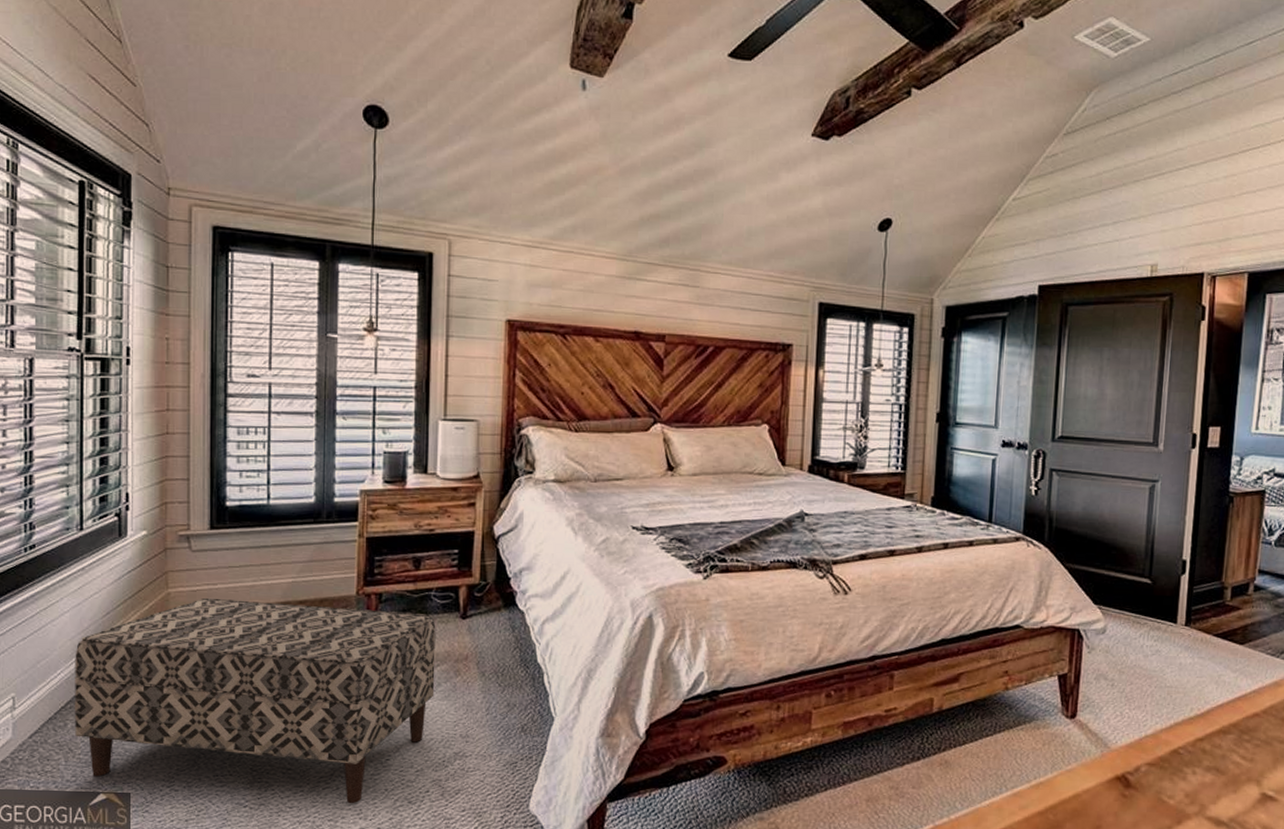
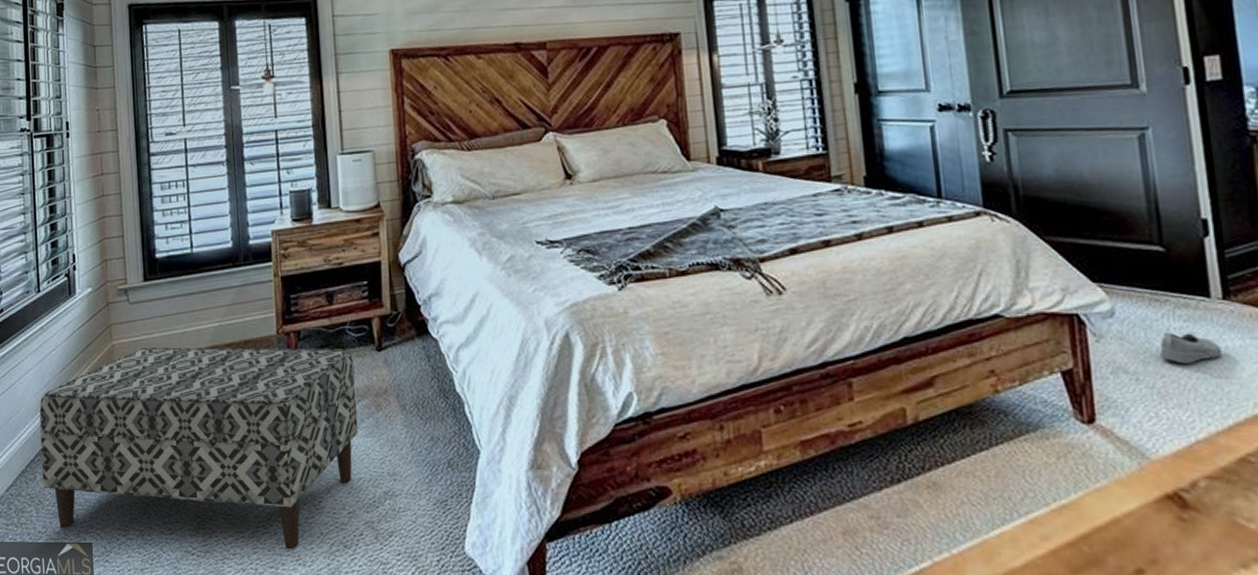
shoe: none [1133,649,1177,675] -> present [1160,332,1222,364]

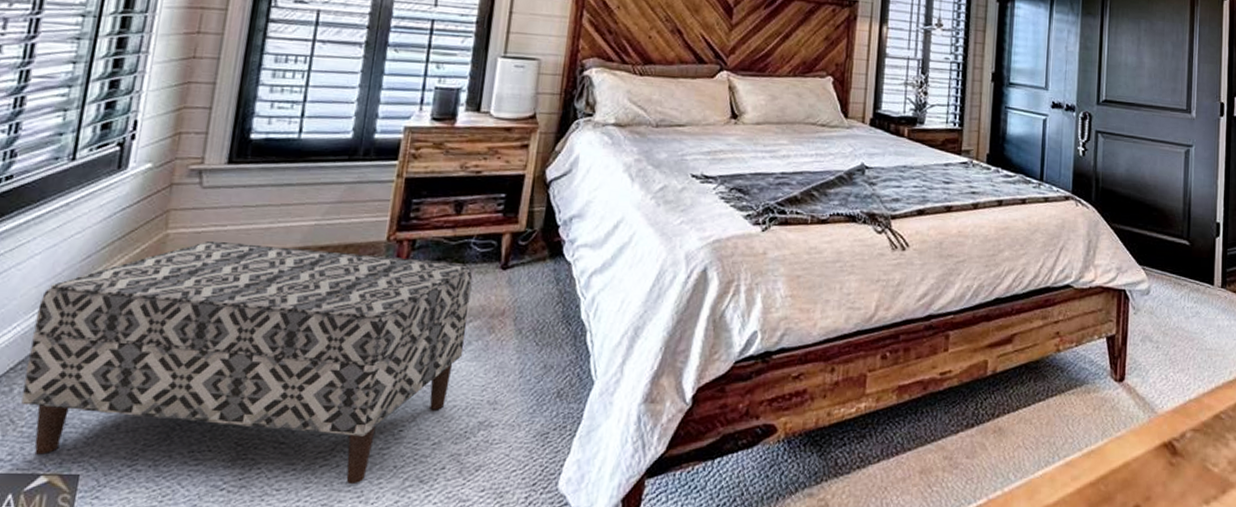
shoe: present [1160,332,1222,364] -> none [1175,310,1215,337]

